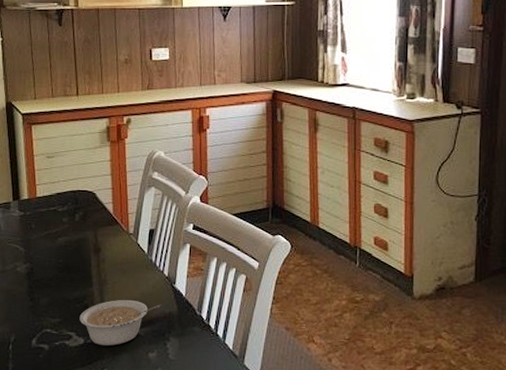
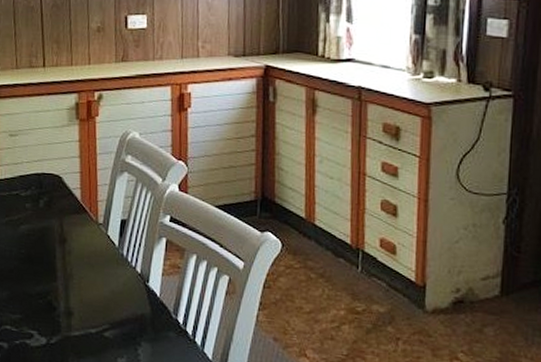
legume: present [79,299,162,346] -> none [42,297,133,348]

